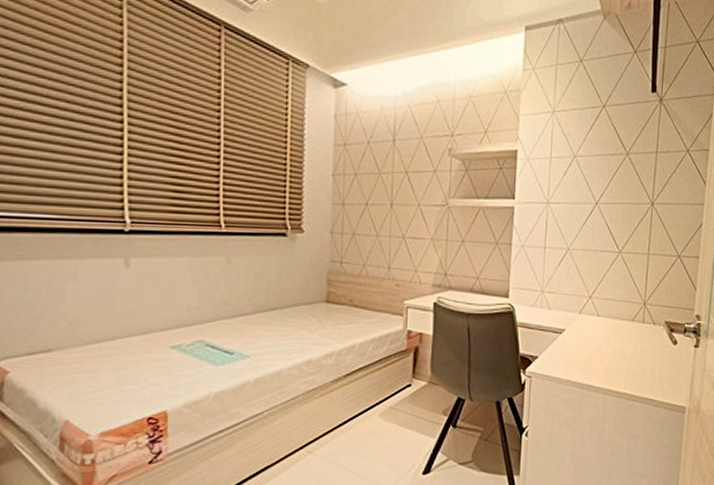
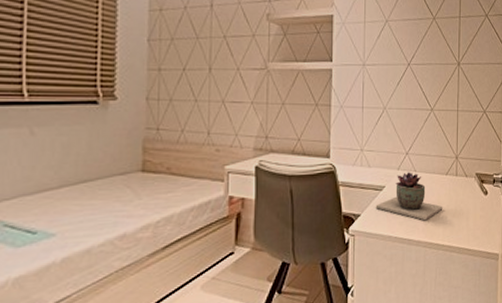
succulent plant: none [554,316,627,367] -> present [375,172,443,221]

